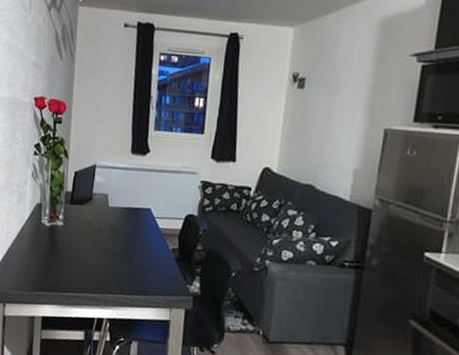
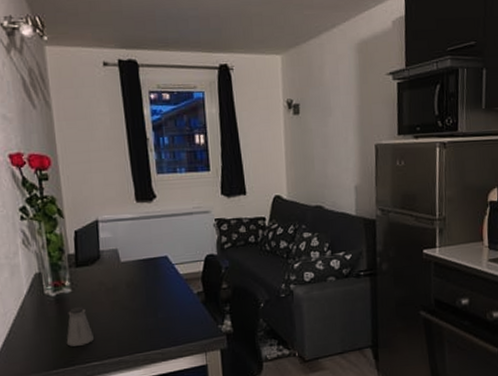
saltshaker: none [51,240,75,276] -> present [66,307,95,347]

